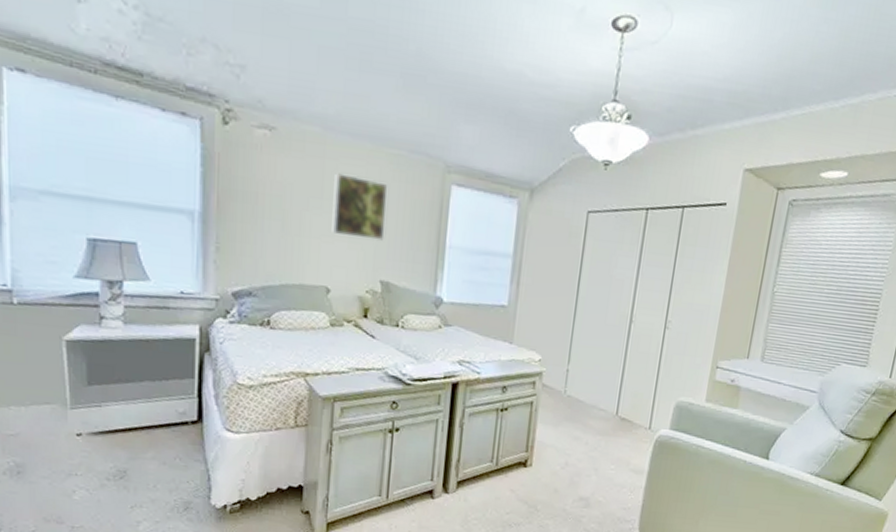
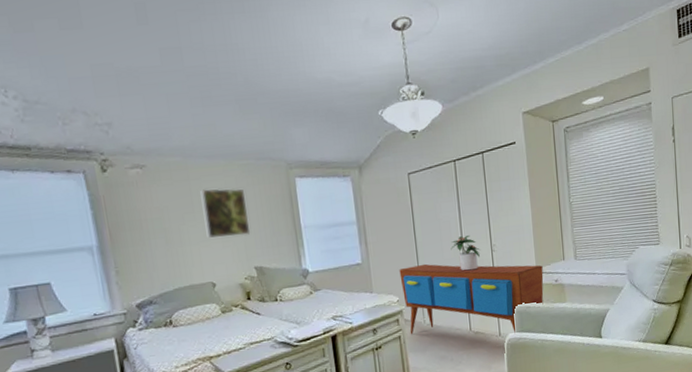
sideboard: none [545,323,721,431] -> present [399,264,544,335]
potted plant: none [617,302,652,346] -> present [451,235,481,271]

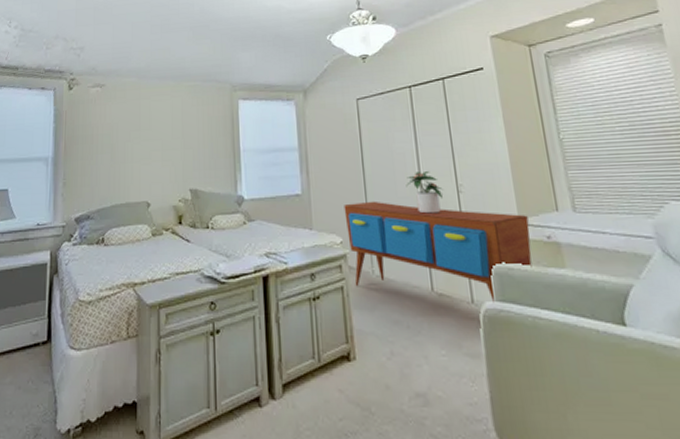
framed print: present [200,189,251,238] -> none [148,108,190,157]

